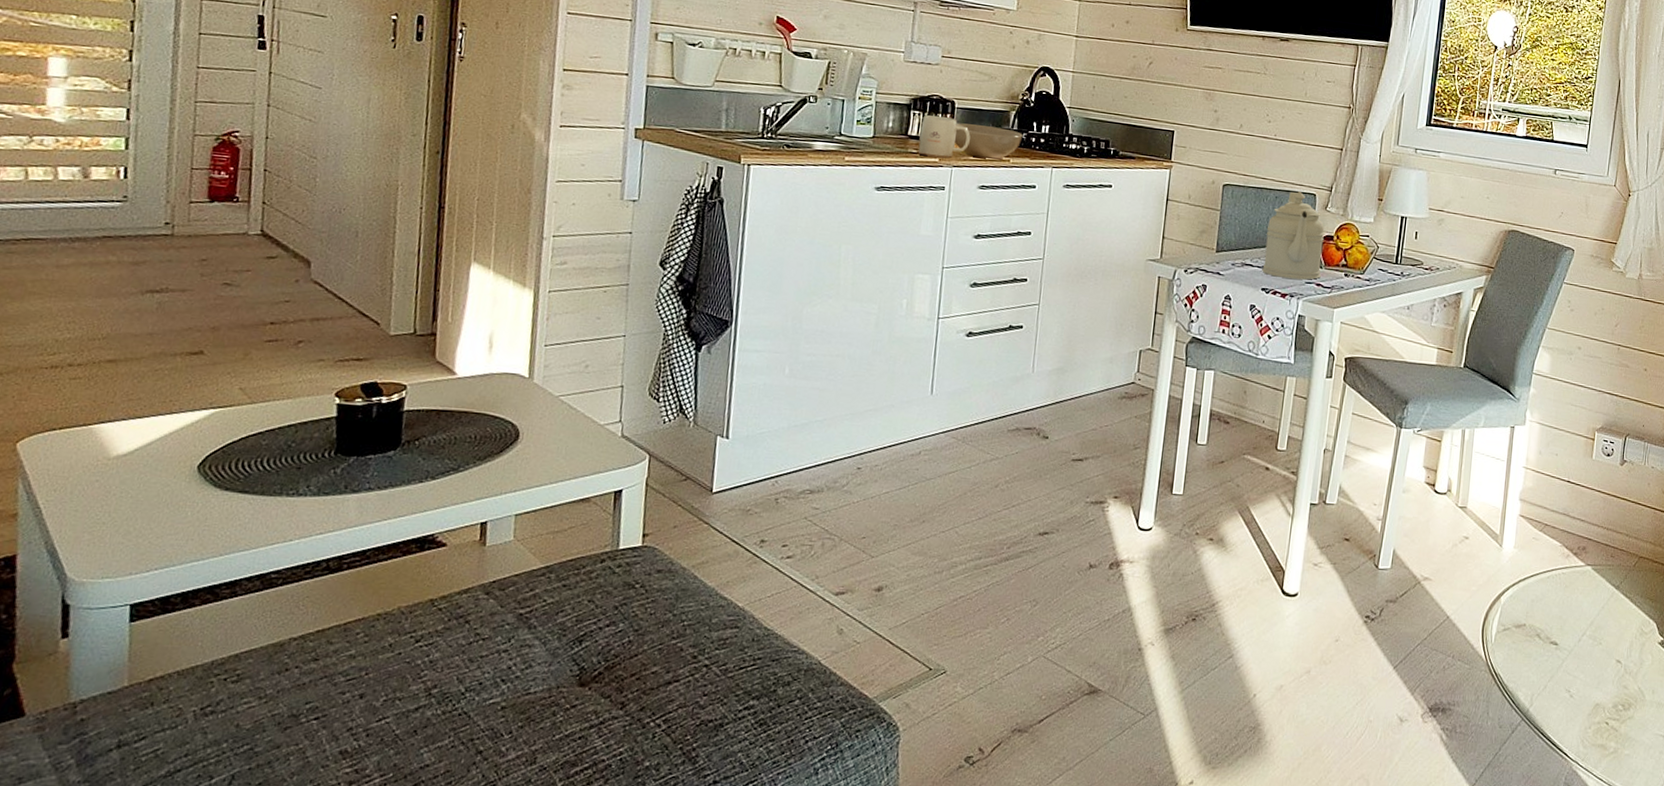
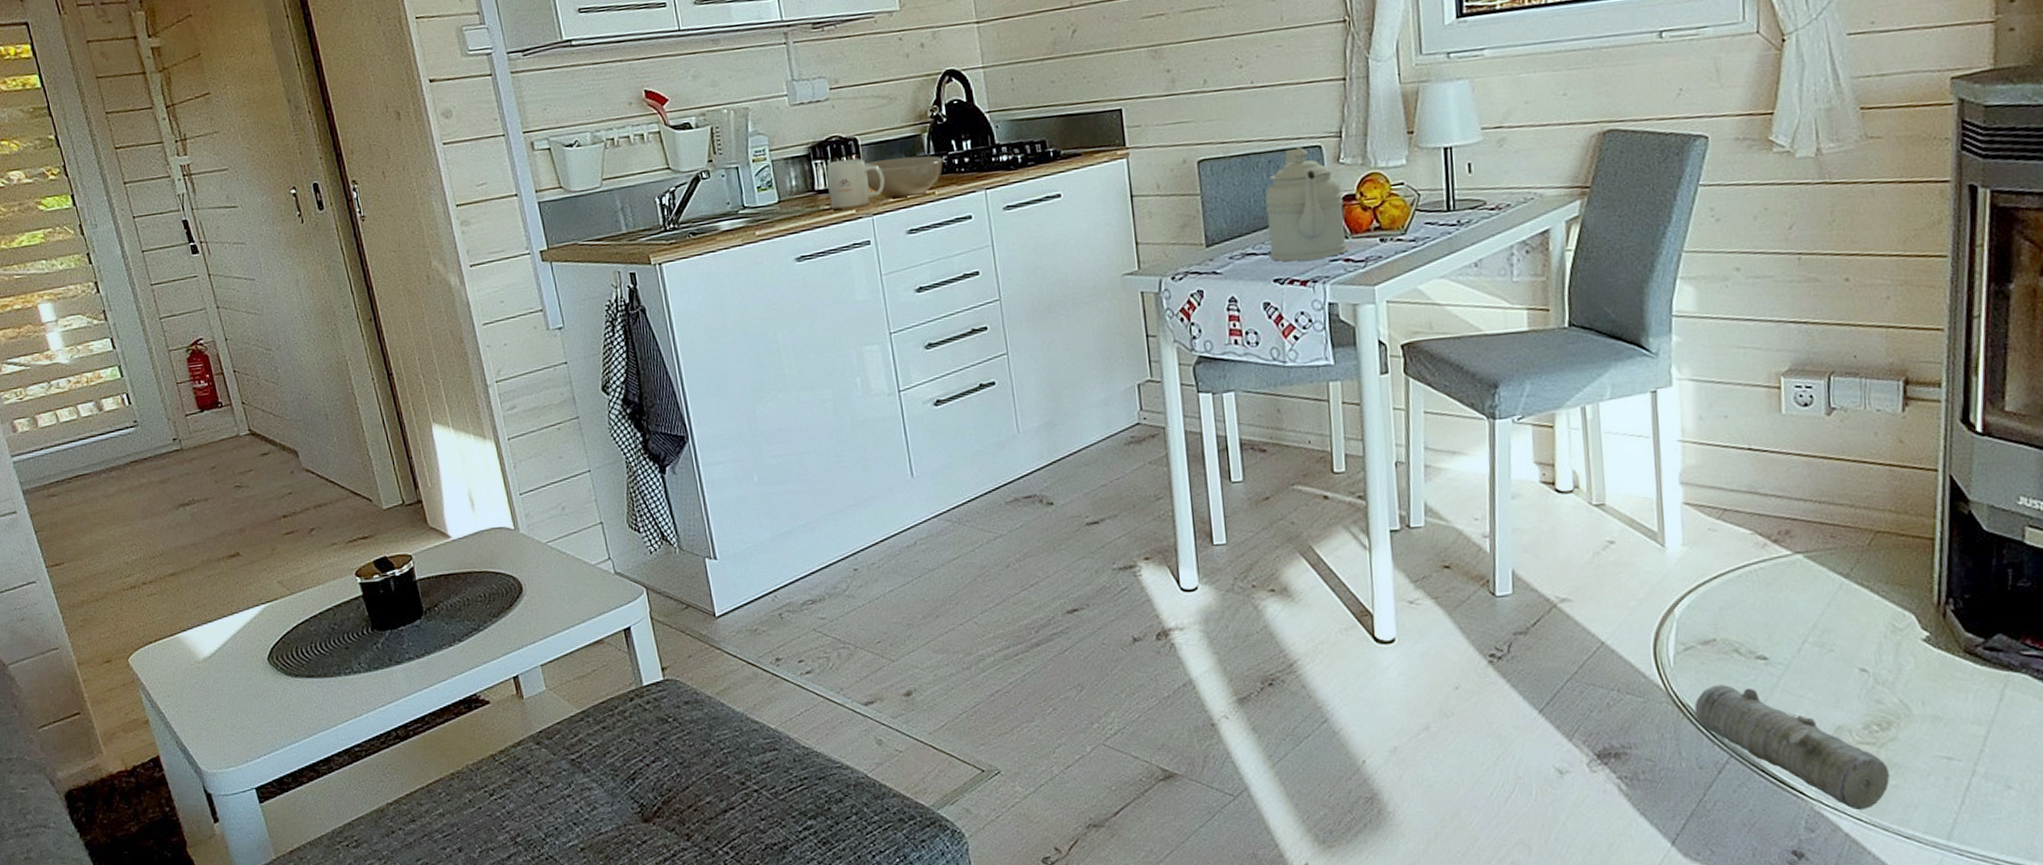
decorative log: none [1503,661,1625,773] -> present [1694,684,1890,811]

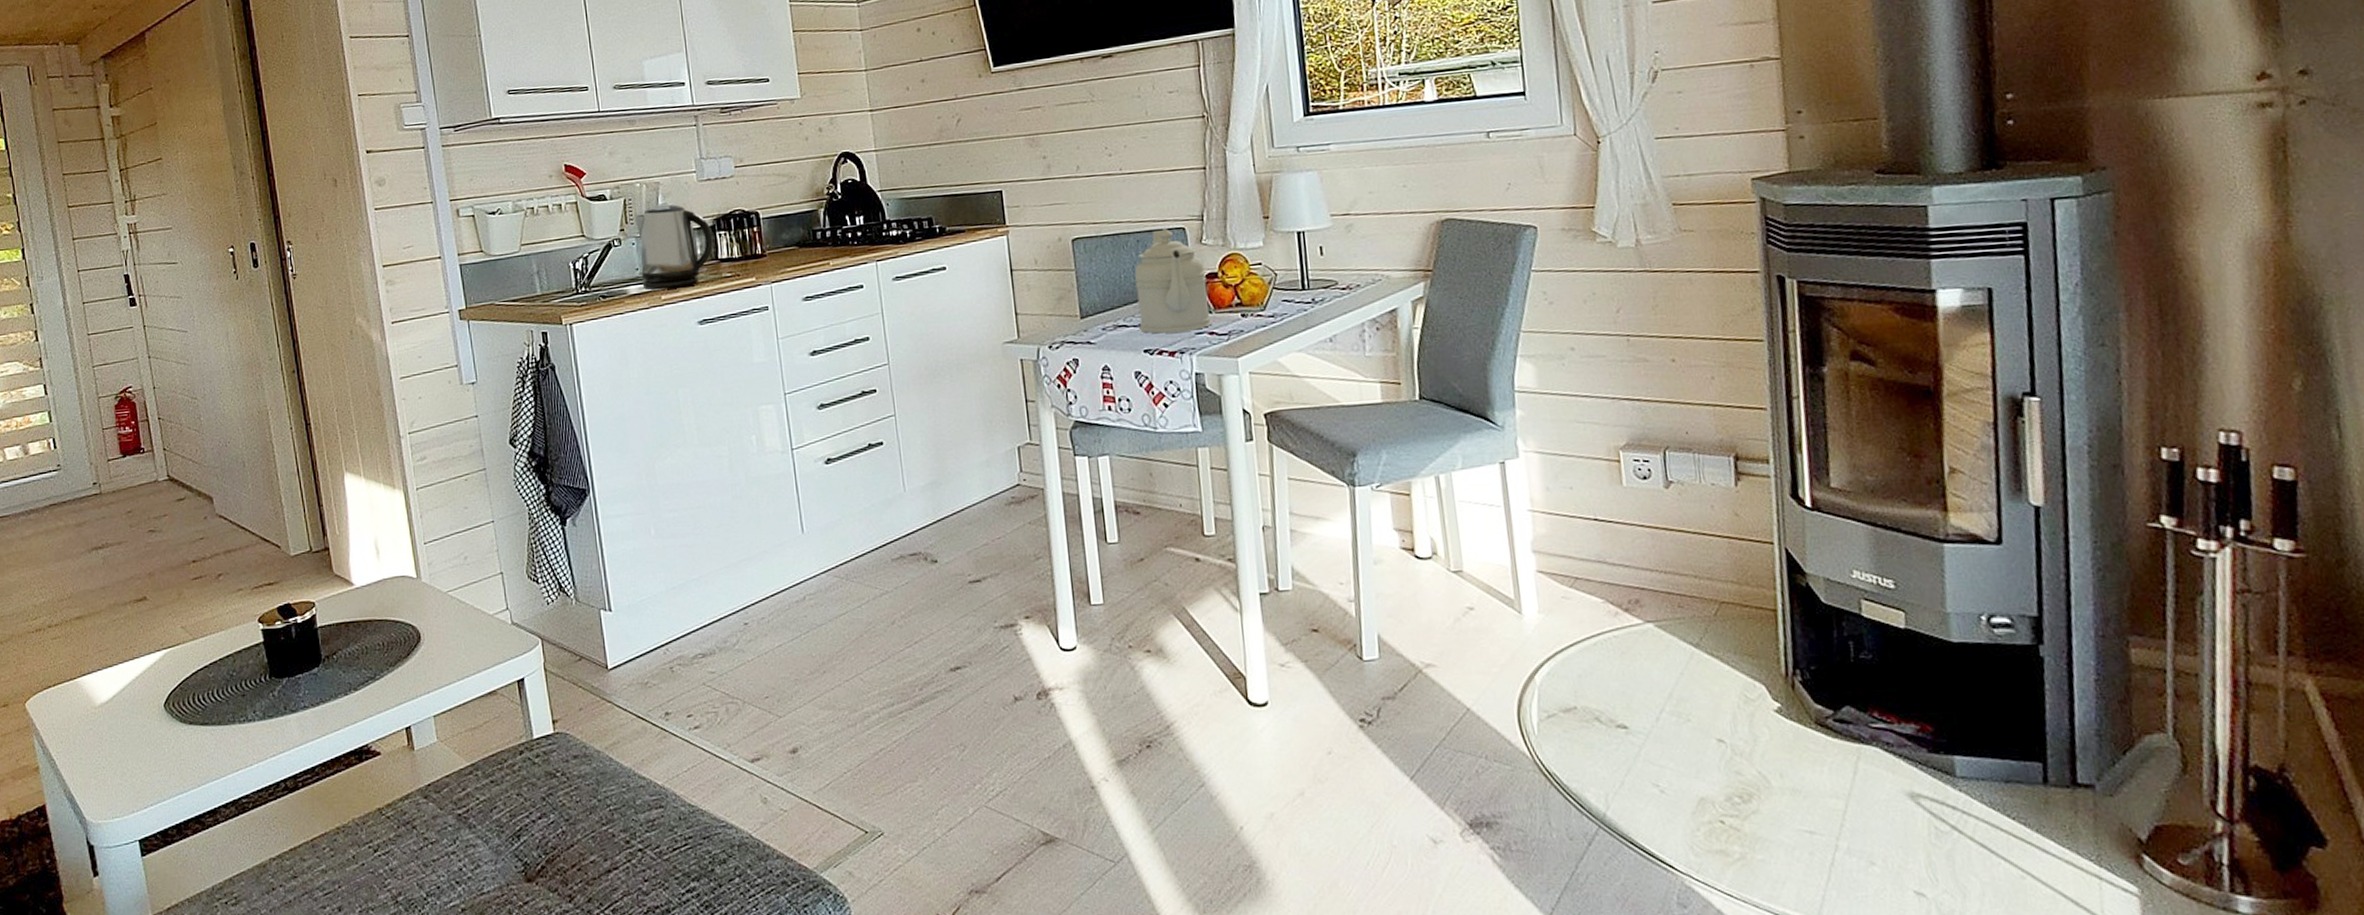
kettle: none [722,131,810,226] -> present [634,204,714,291]
mug: present [826,158,885,211] -> none [729,230,783,278]
bowl: present [864,156,943,199] -> none [765,229,838,268]
decorative log: present [1694,684,1890,811] -> none [1560,753,1756,886]

